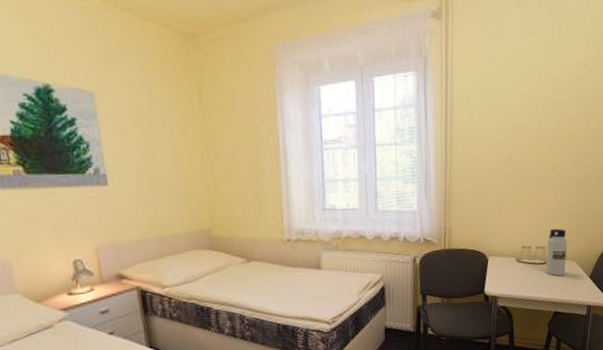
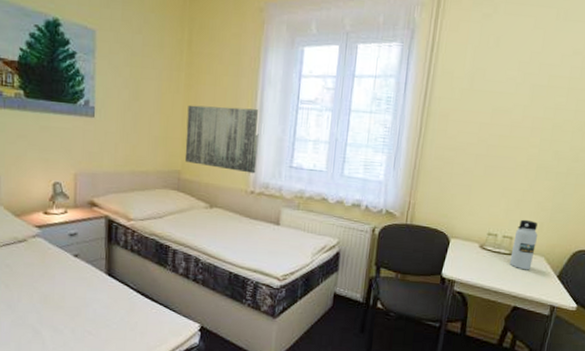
wall art: none [208,156,289,222] -> present [184,105,259,174]

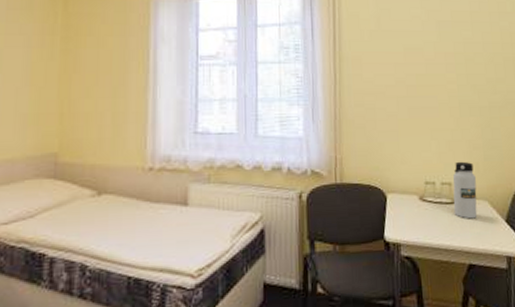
wall art: present [184,105,259,174] -> none [62,71,154,146]

